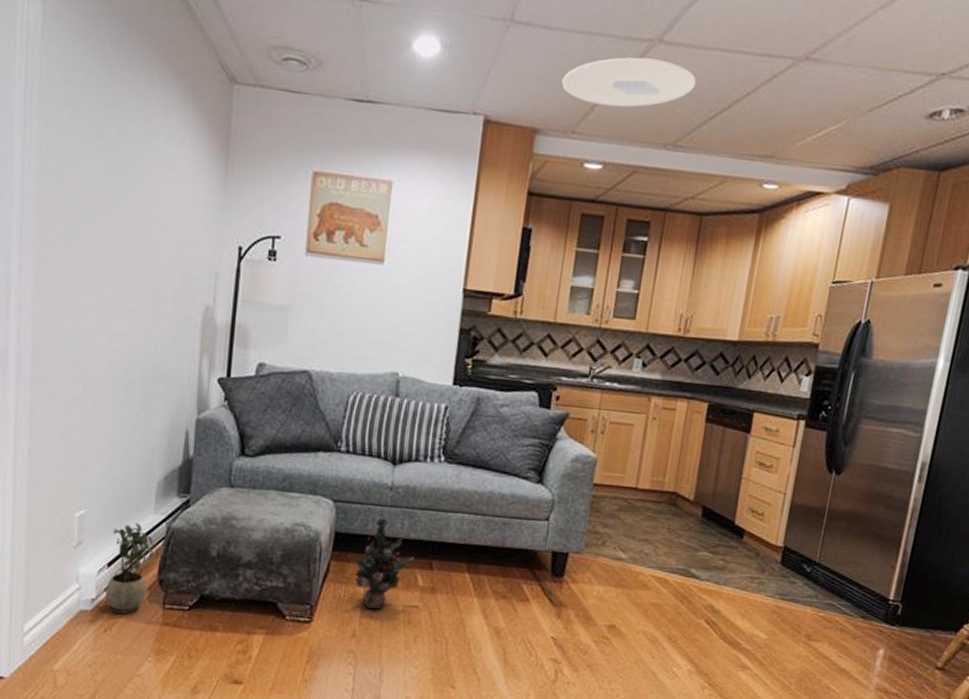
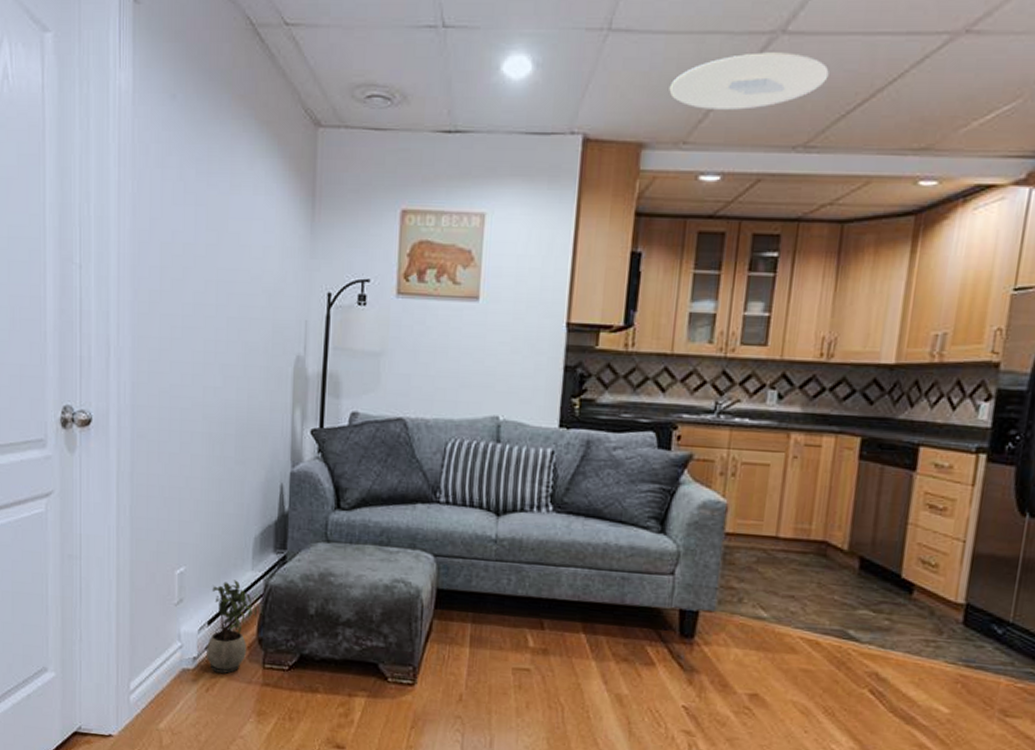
decorative plant: present [347,515,414,610] -> none [451,570,523,673]

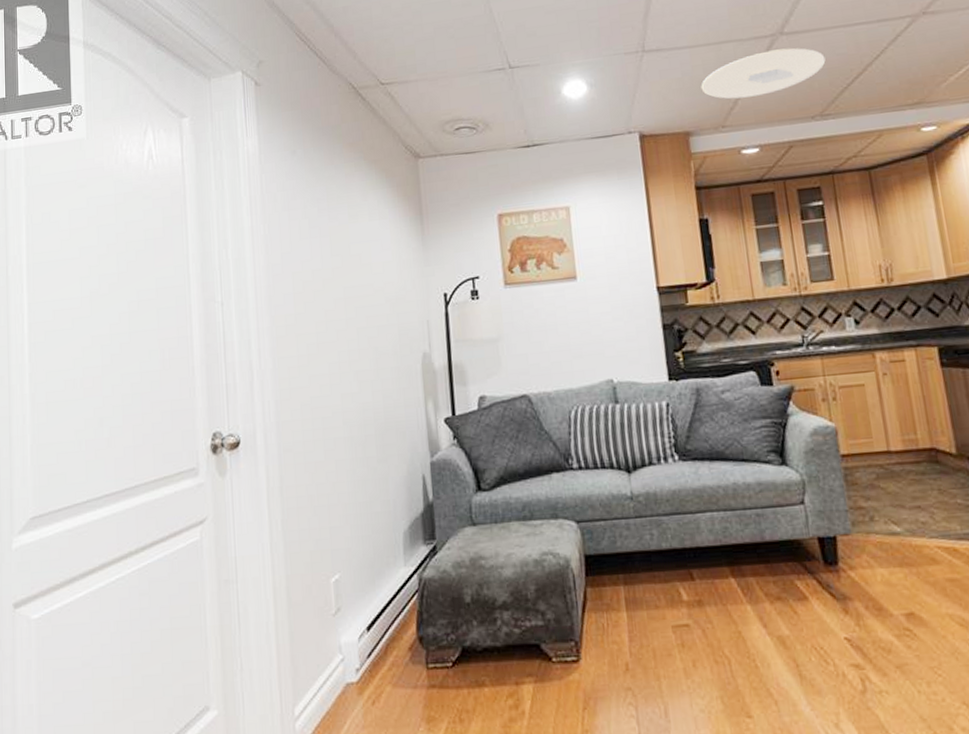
potted plant: present [205,580,262,674] -> none [368,579,419,682]

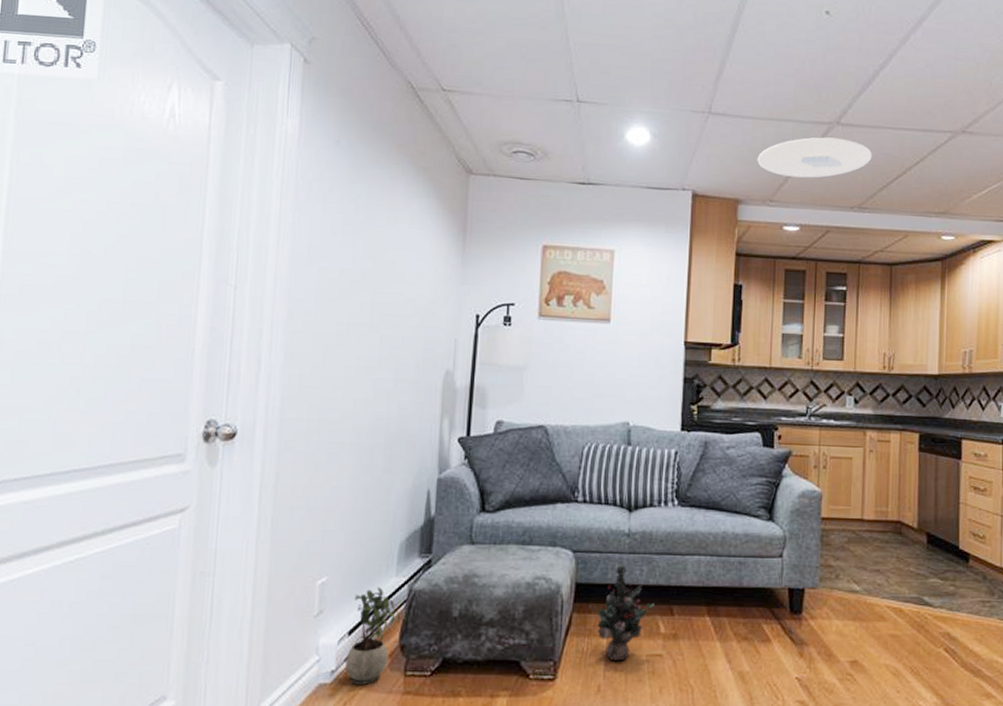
potted plant: none [368,579,419,682] -> present [345,587,406,685]
decorative plant: none [602,529,672,637] -> present [589,563,655,662]

